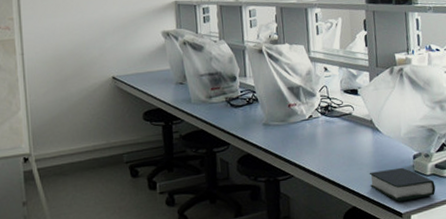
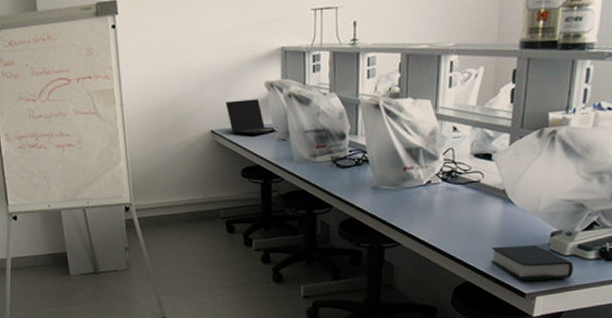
laptop: none [126,47,176,80] -> present [226,99,278,135]

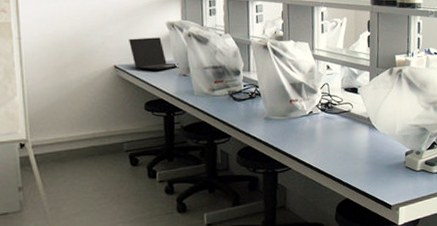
book: present [491,244,573,281] -> none [363,163,424,194]

